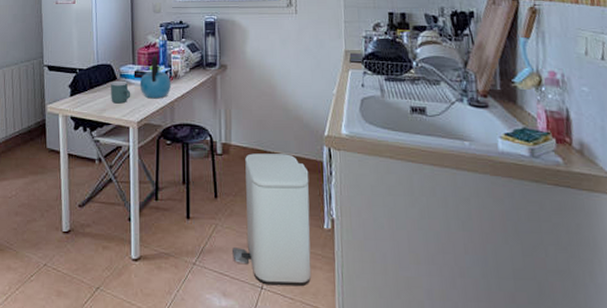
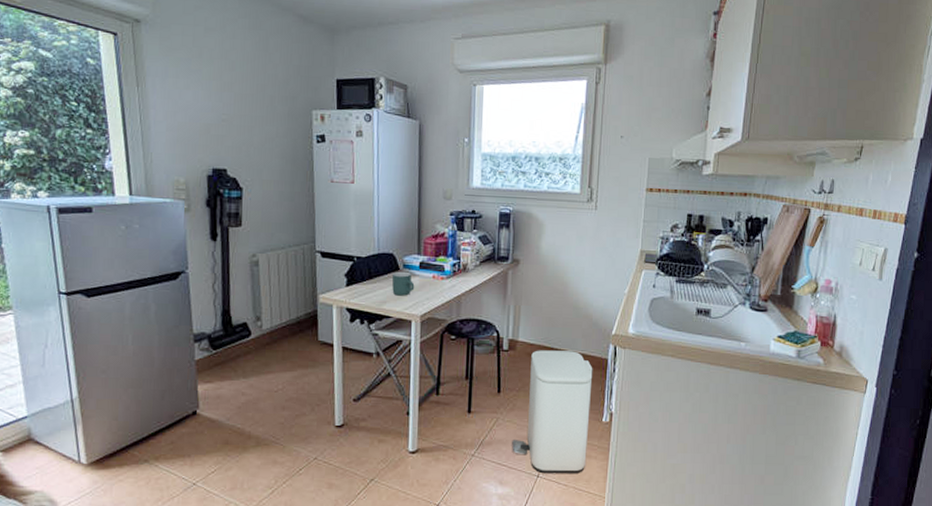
kettle: present [139,56,172,99] -> none [424,247,460,292]

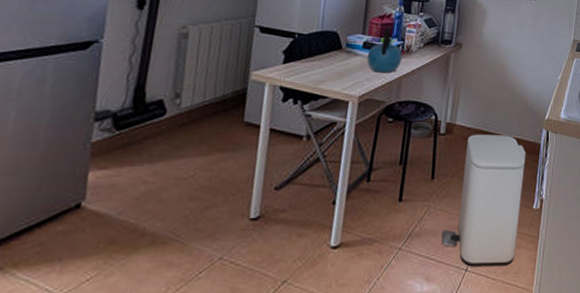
mug: present [392,271,415,296] -> none [331,50,356,76]
kettle: none [424,247,460,292] -> present [366,27,403,73]

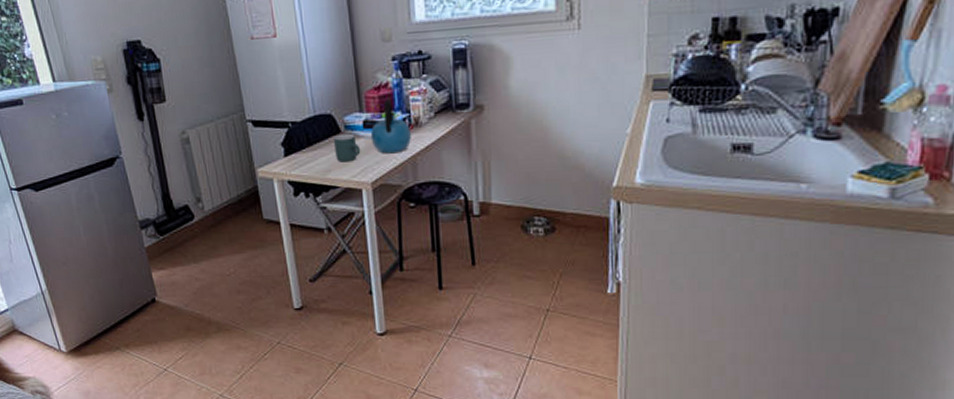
mug: none [331,50,356,76] -> present [334,133,361,162]
pedal bin: present [441,134,526,267] -> none [495,211,591,355]

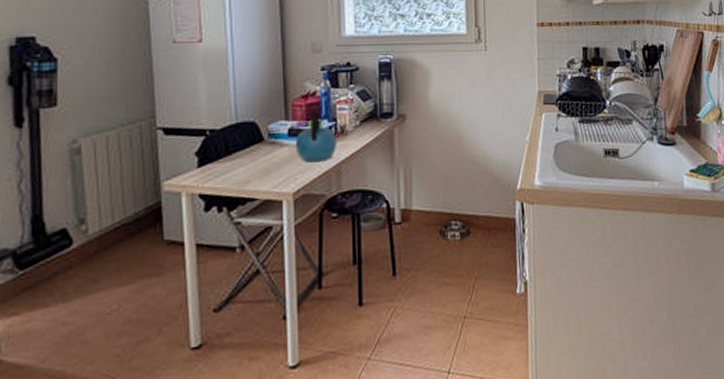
mug: present [334,133,361,162] -> none [256,141,284,172]

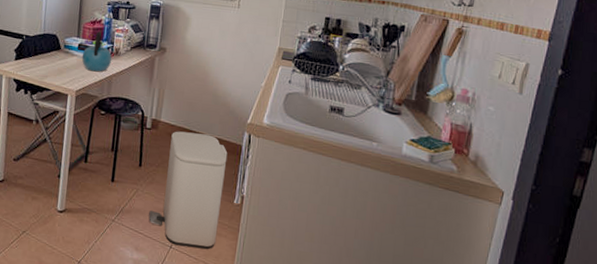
pedal bin: none [415,214,504,368] -> present [148,131,228,250]

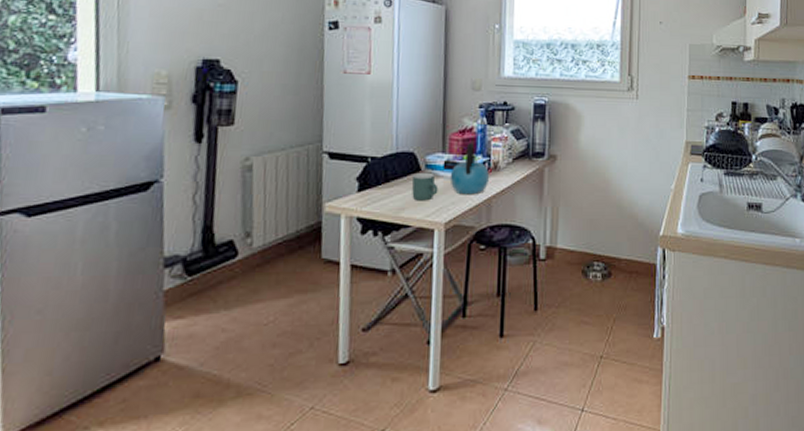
mug: none [53,50,73,73] -> present [412,172,439,201]
pedal bin: present [148,131,228,250] -> none [551,257,641,407]

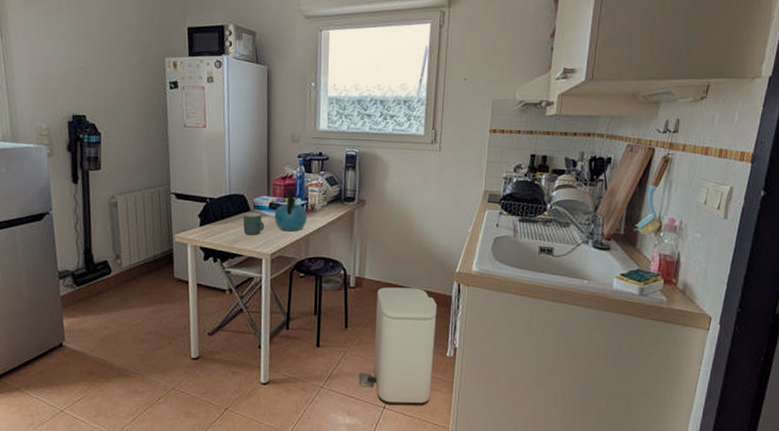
pedal bin: none [551,257,641,407] -> present [359,287,437,406]

